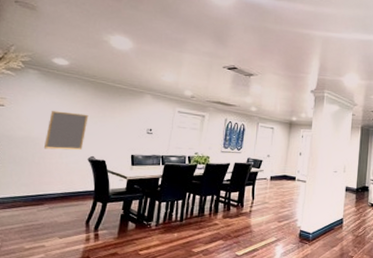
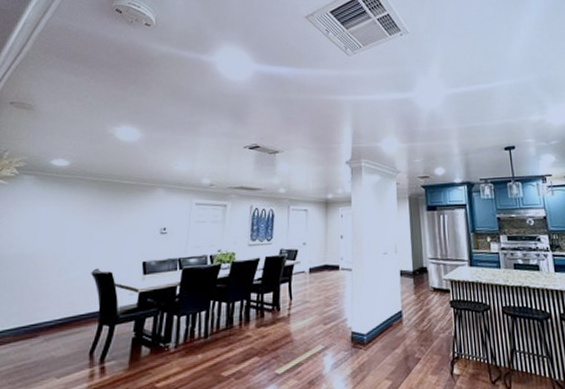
home mirror: present [43,111,89,150] -> none [39,219,92,267]

